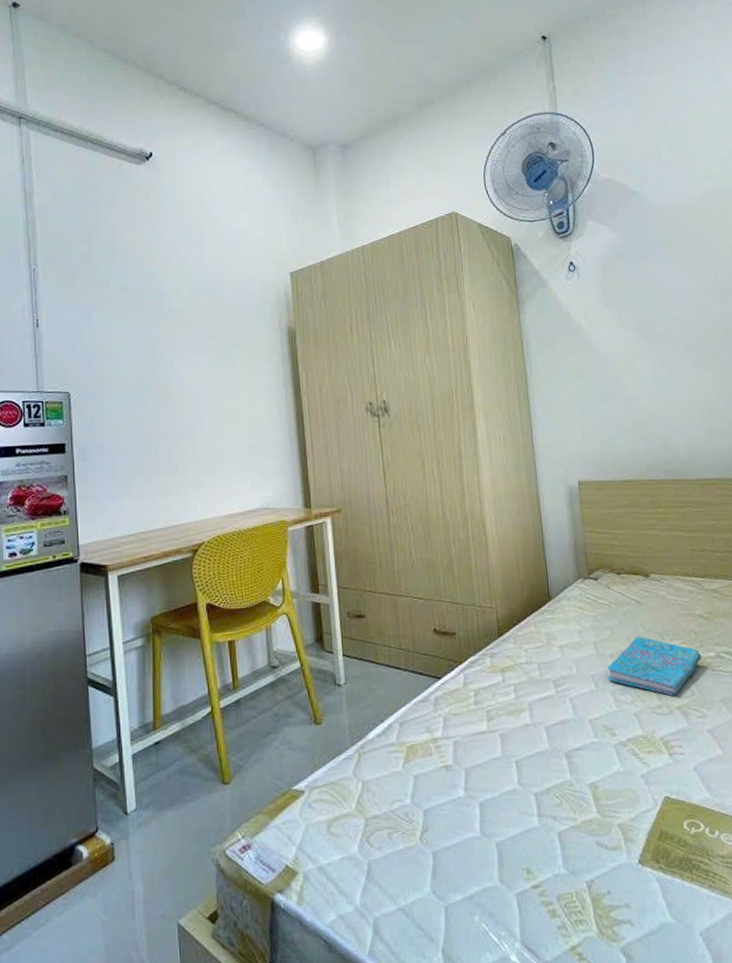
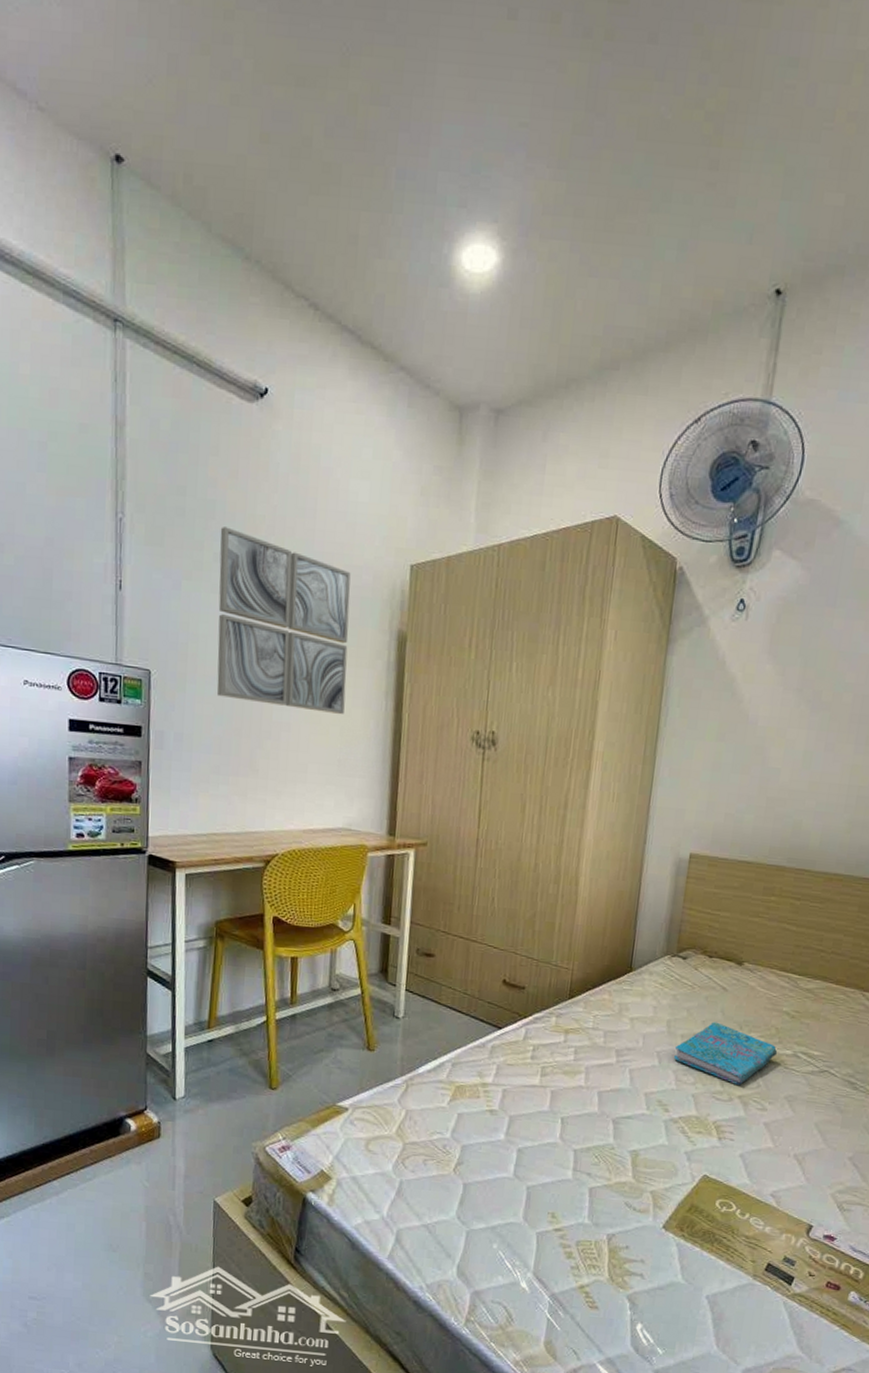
wall art: none [122,263,249,407] -> present [216,527,351,715]

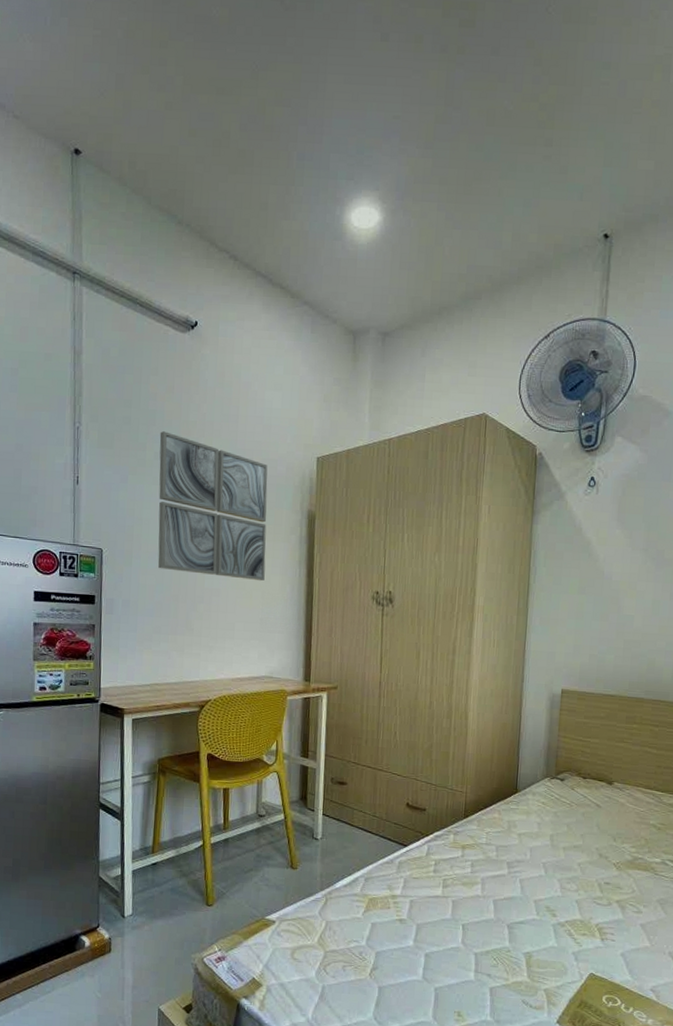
cover: present [674,1021,777,1085] -> none [558,835,647,891]

